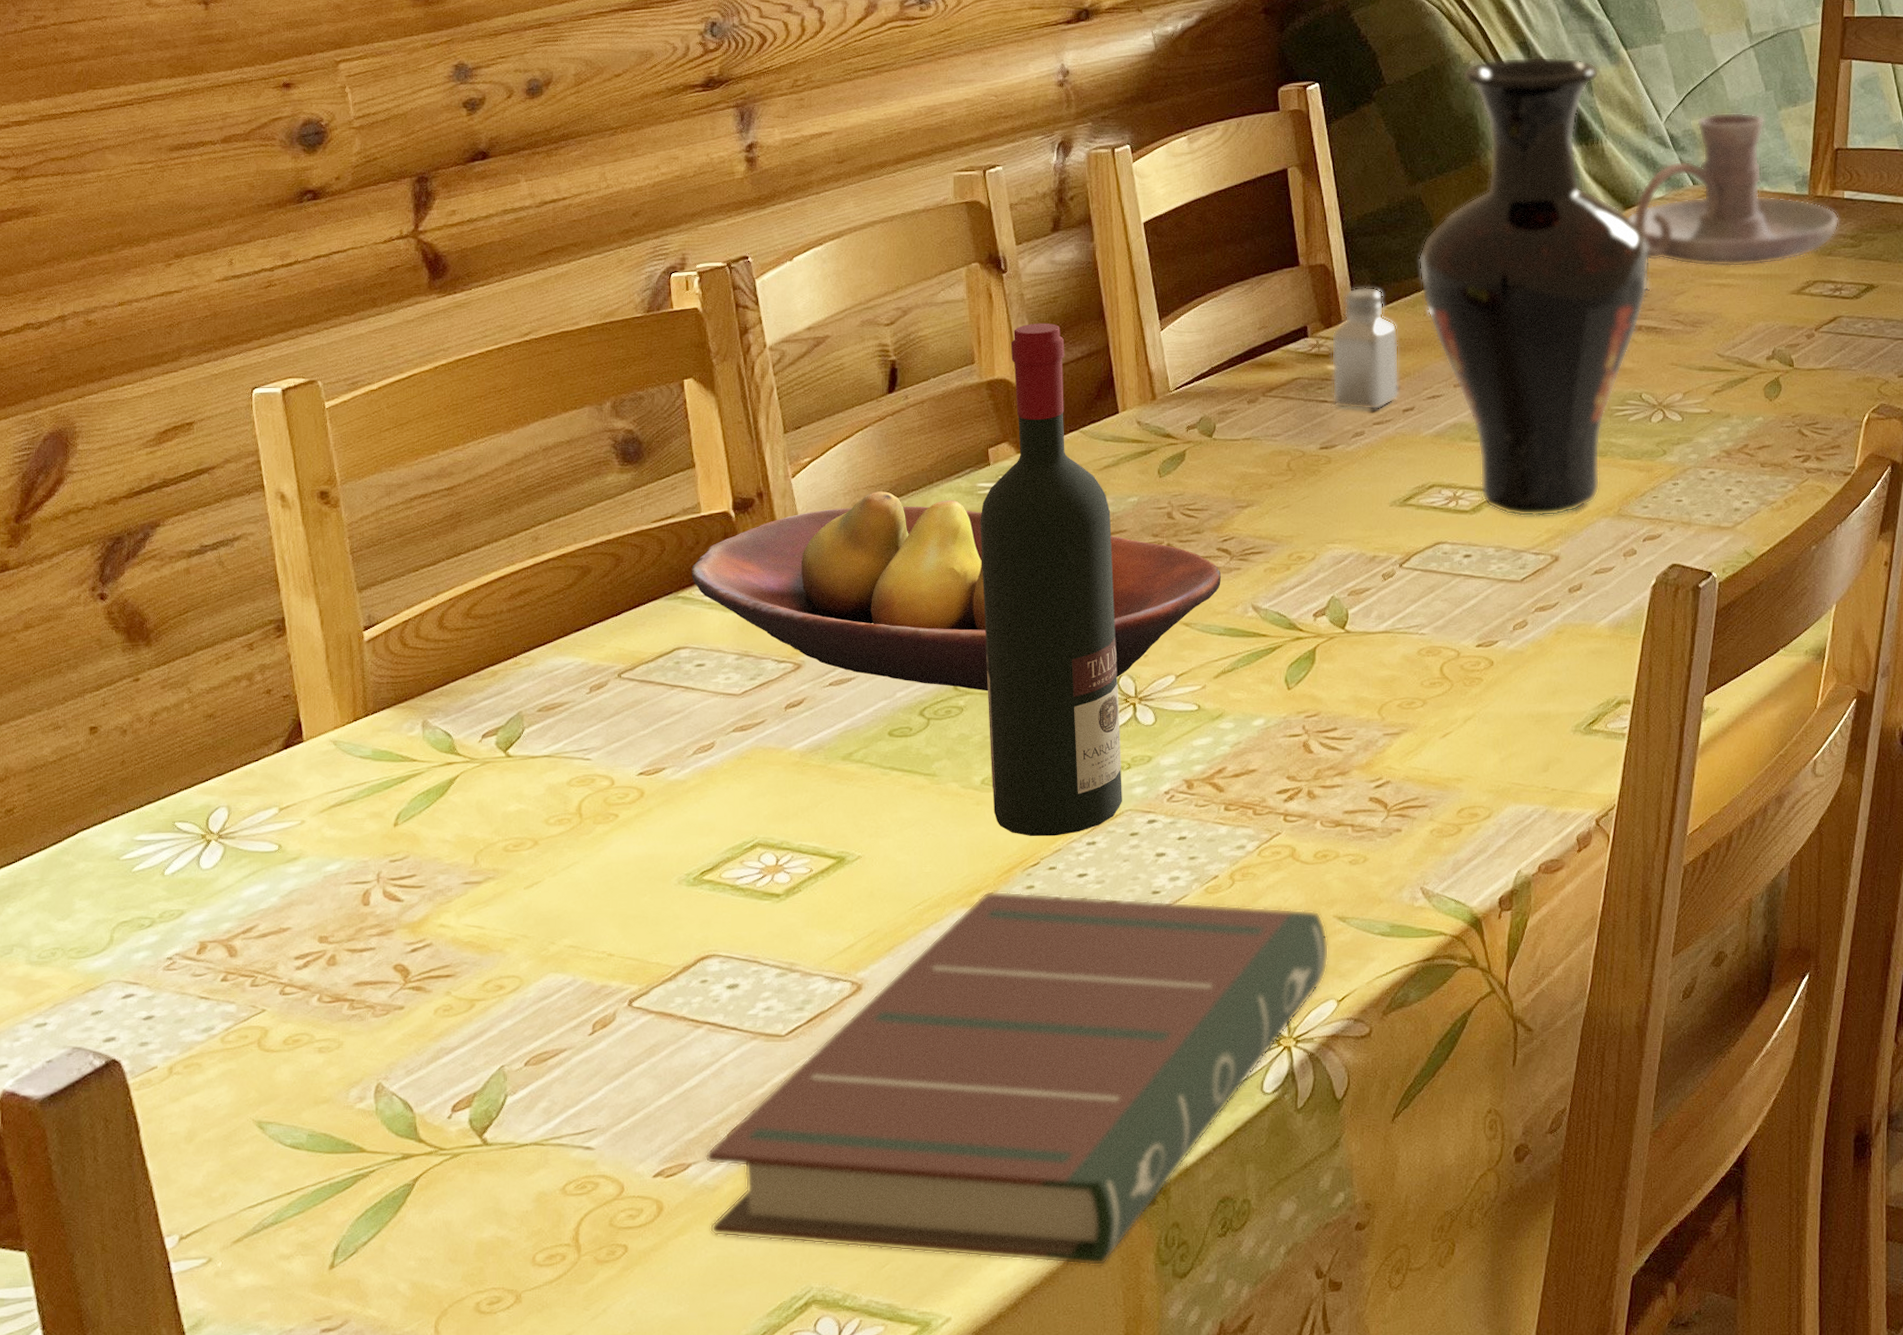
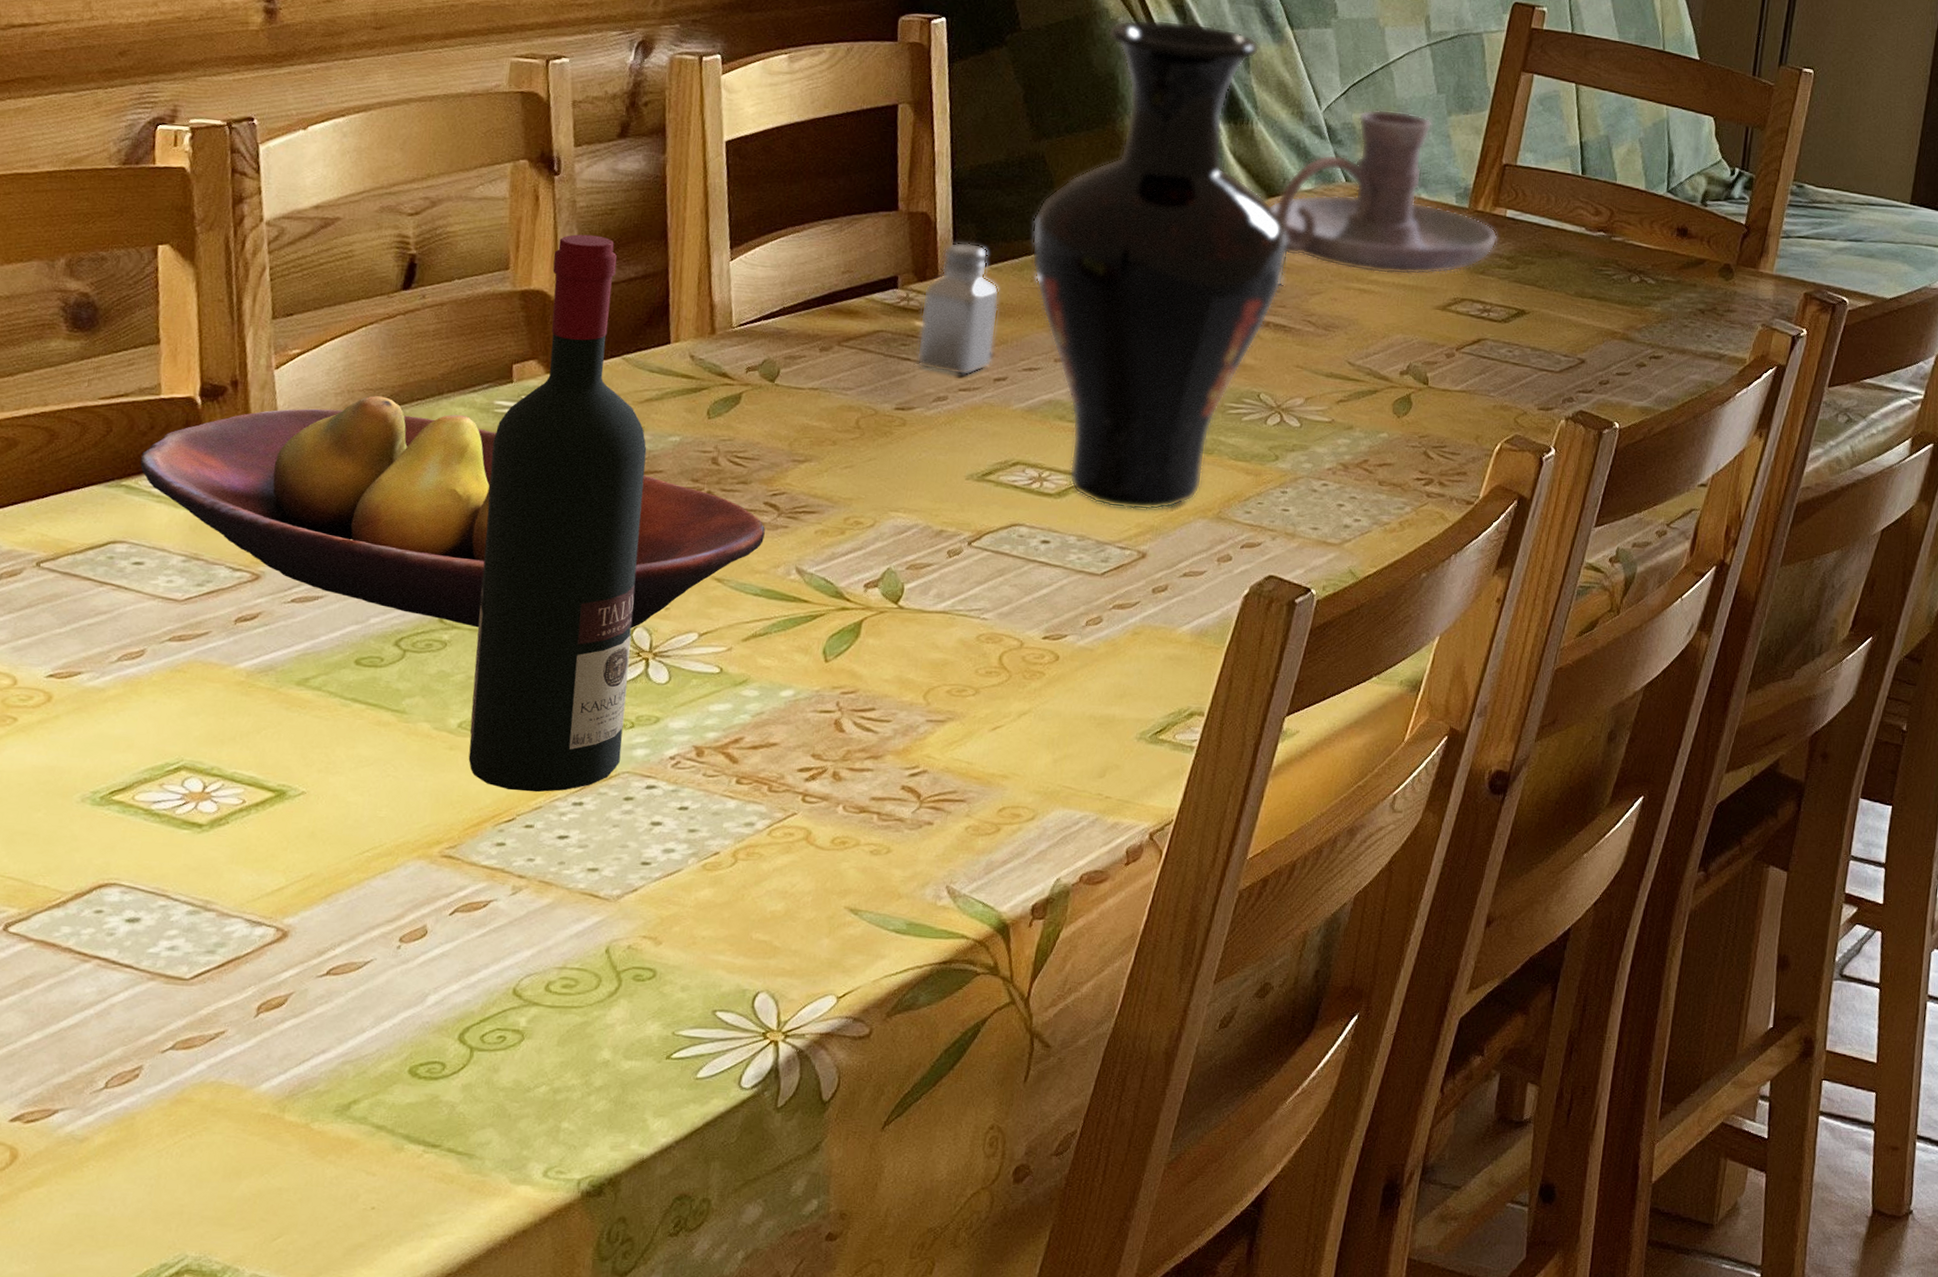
book: present [705,890,1329,1266] -> none [71,843,836,1257]

